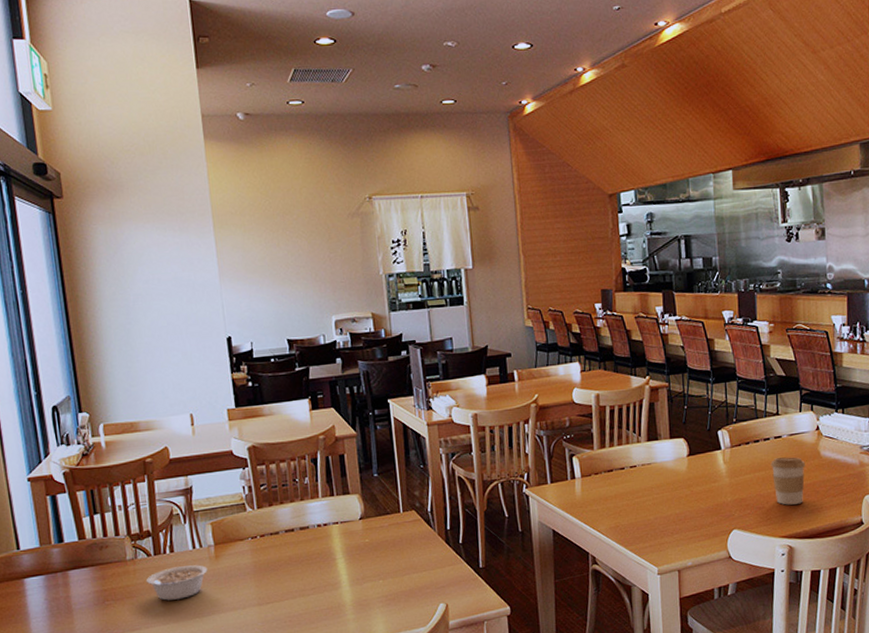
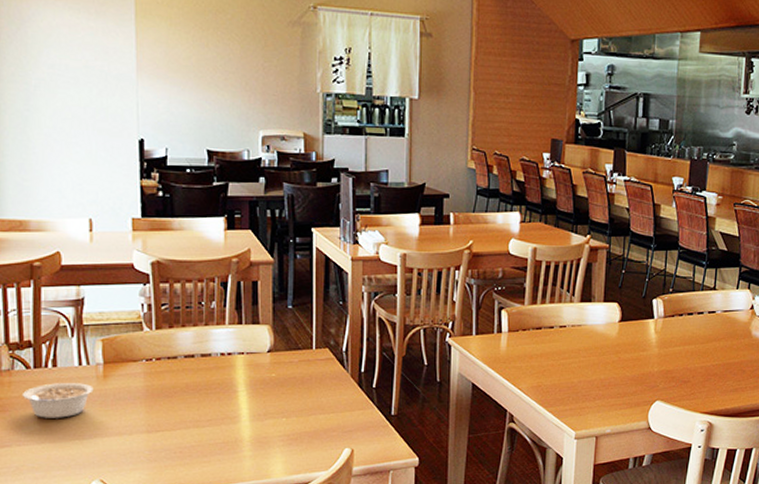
coffee cup: present [770,457,806,505] -> none [701,333,736,381]

